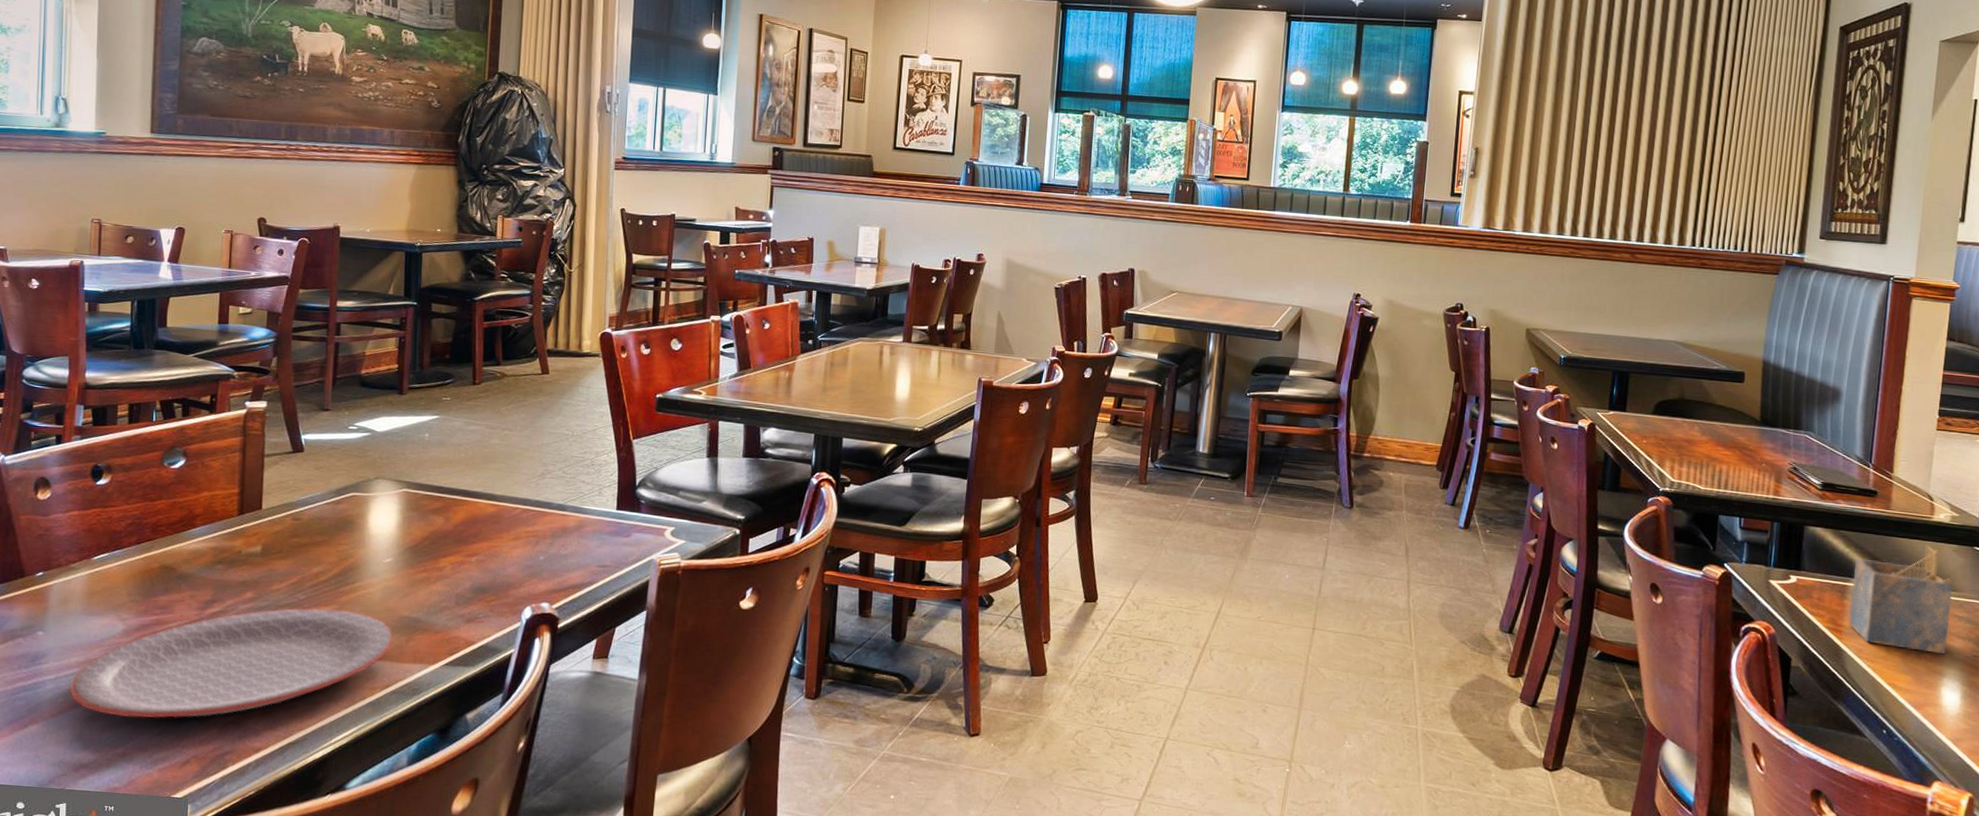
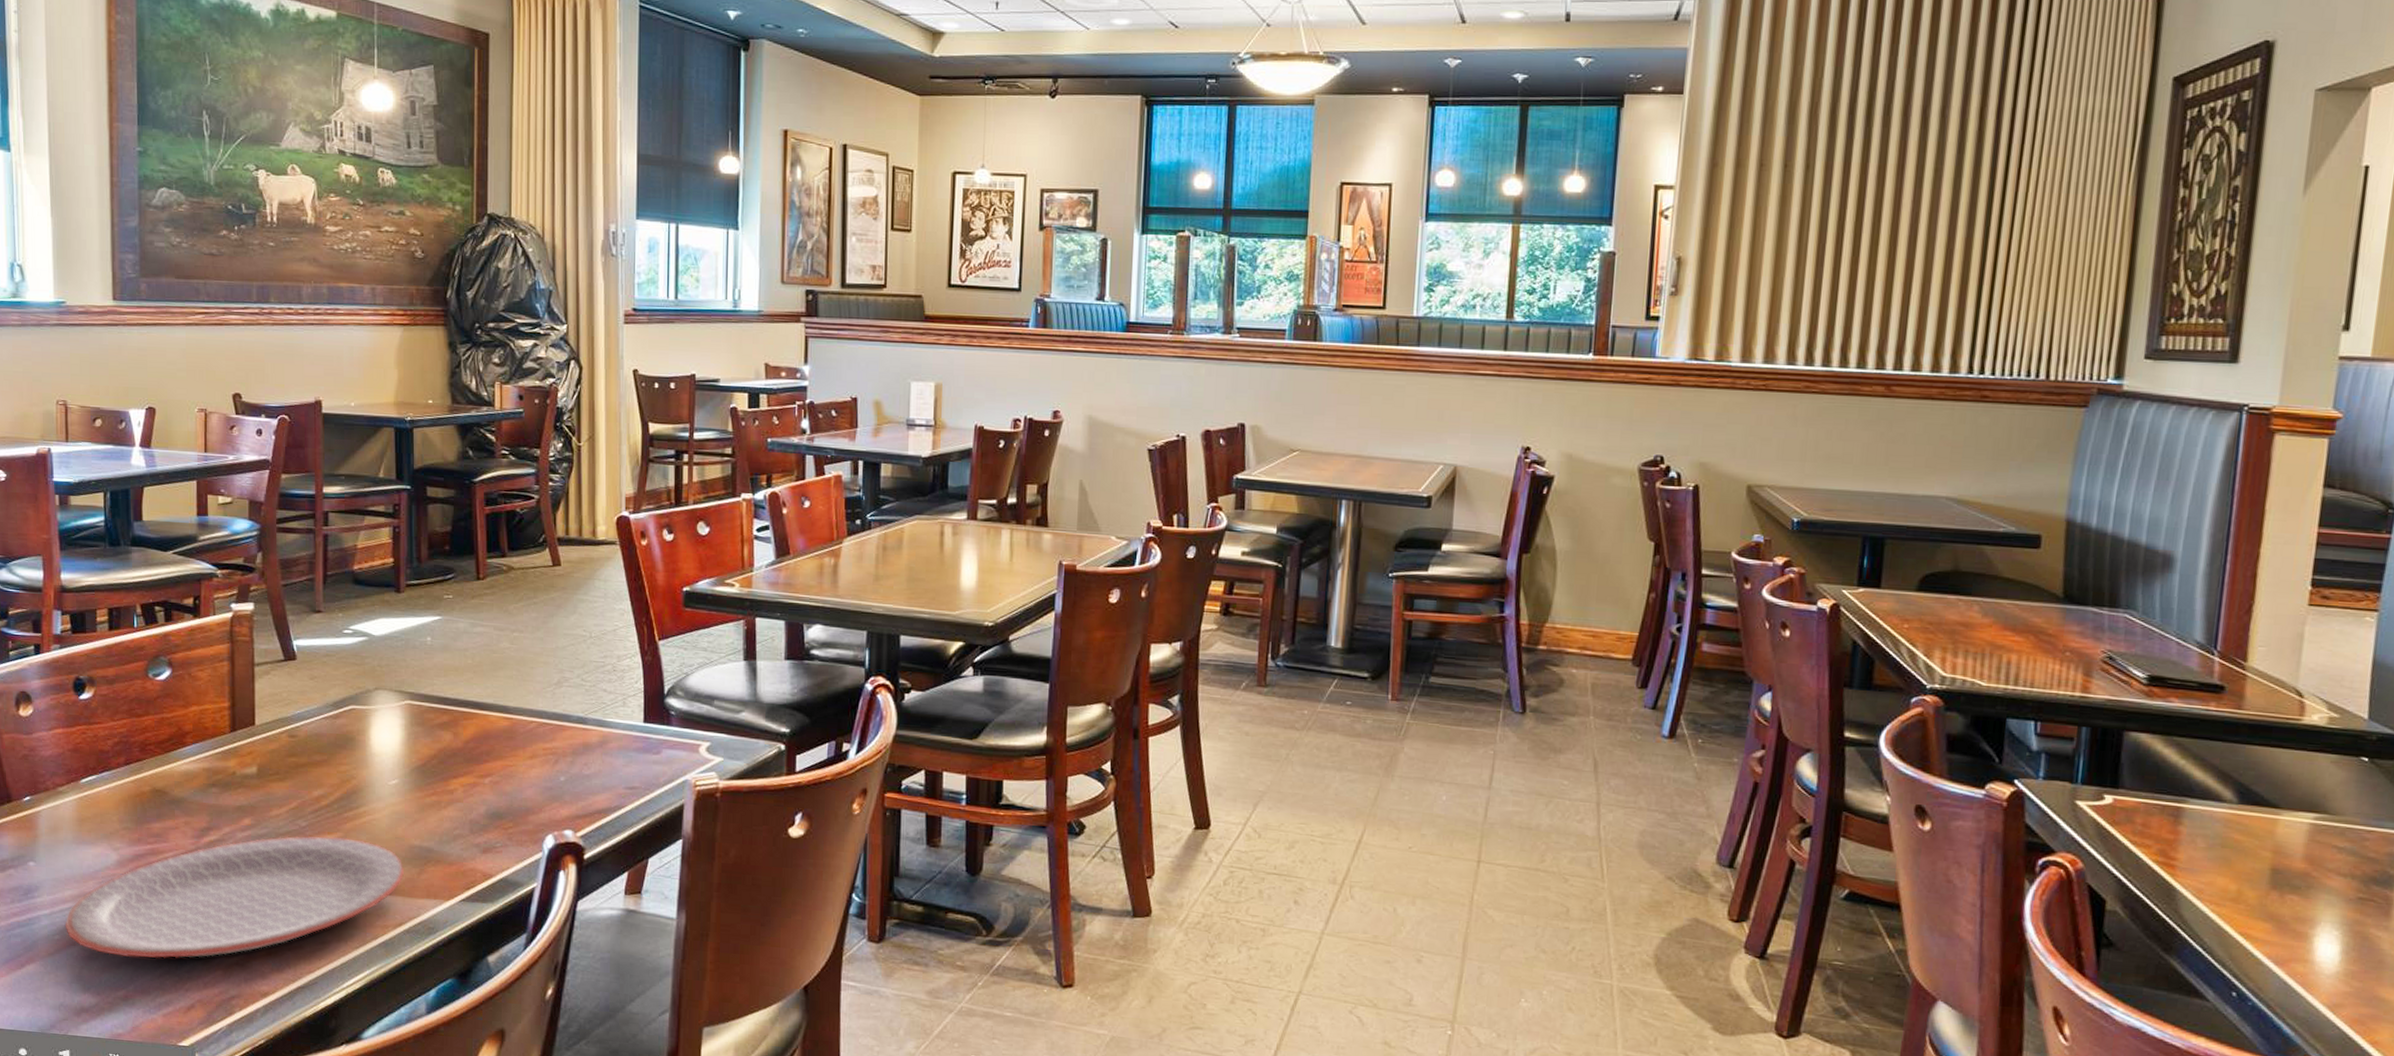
napkin holder: present [1849,545,1953,655] -> none [2185,755,2331,896]

